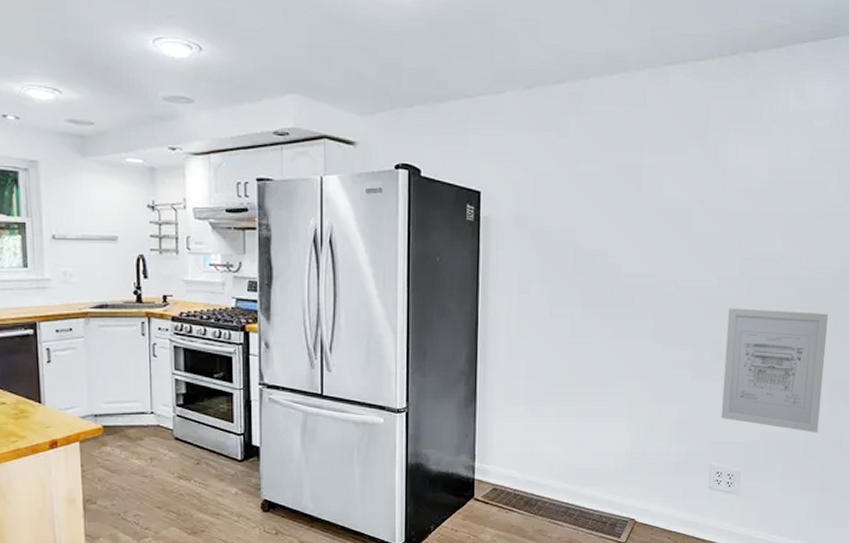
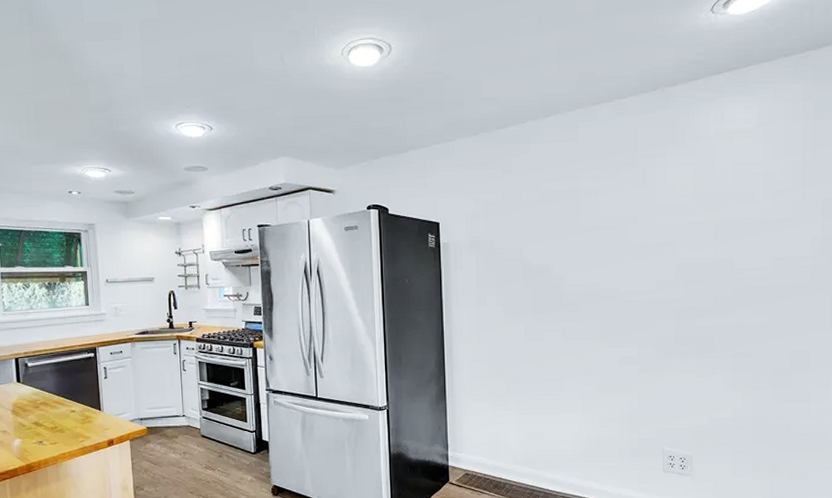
wall art: present [721,308,828,432] -> none [669,308,766,418]

